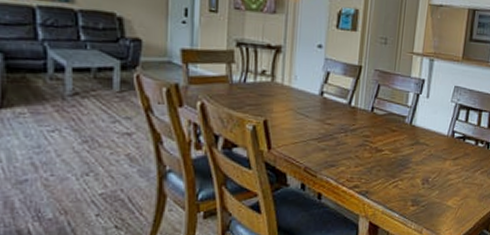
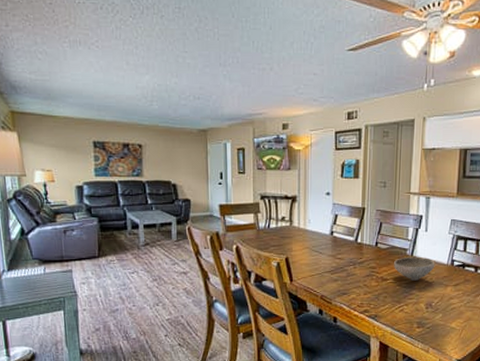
bowl: none [389,125,435,153] -> present [393,256,435,281]

